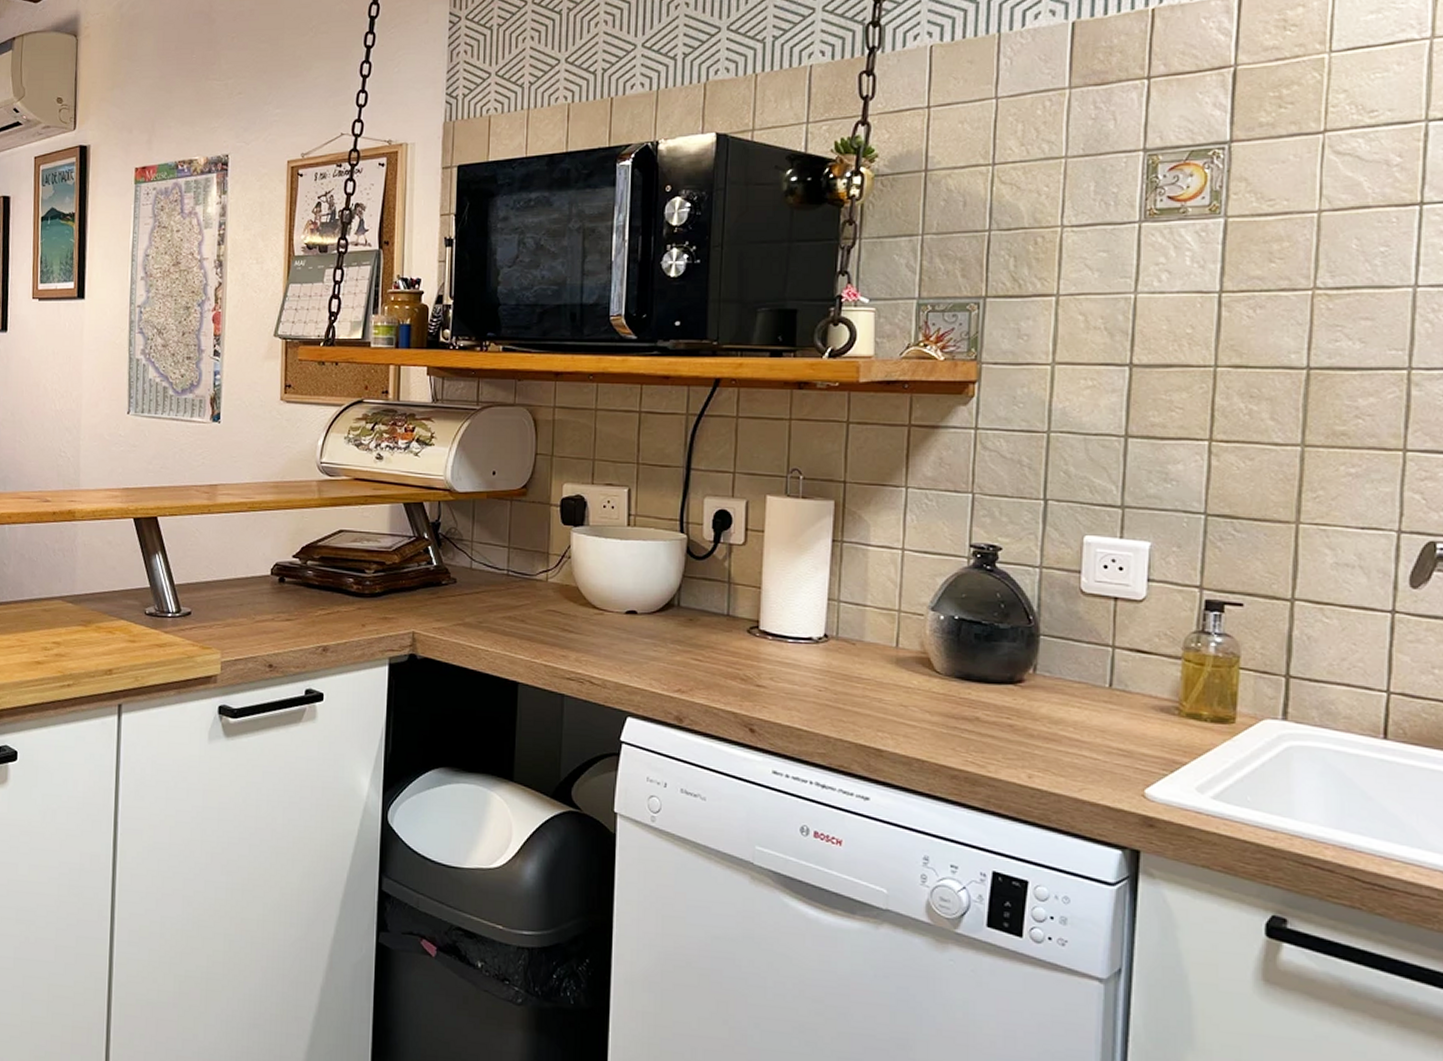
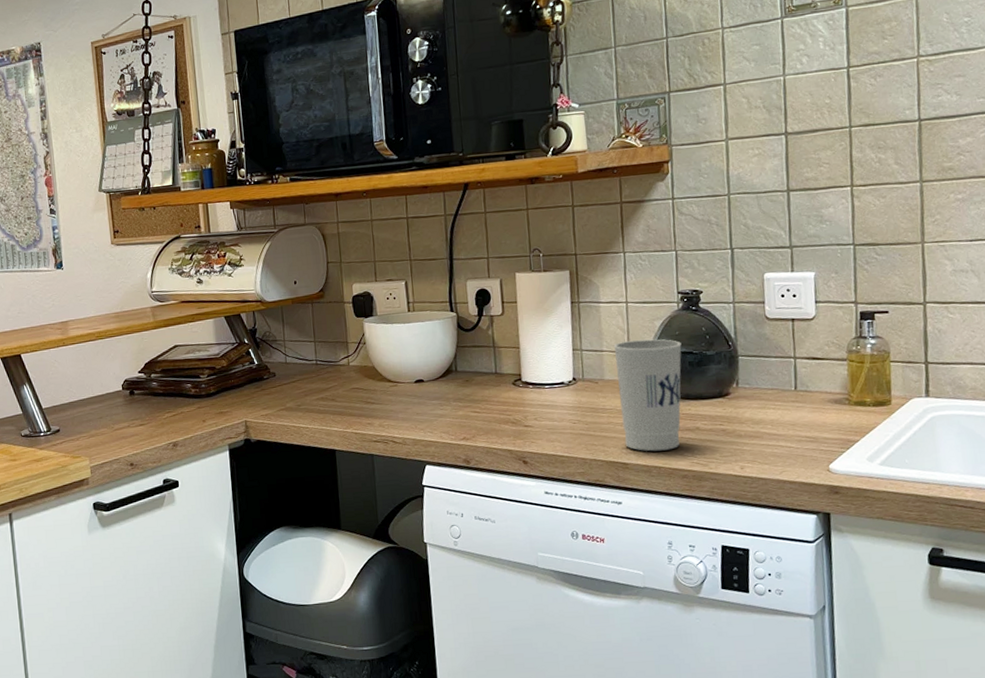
cup: none [880,597,968,741] -> present [613,339,682,452]

